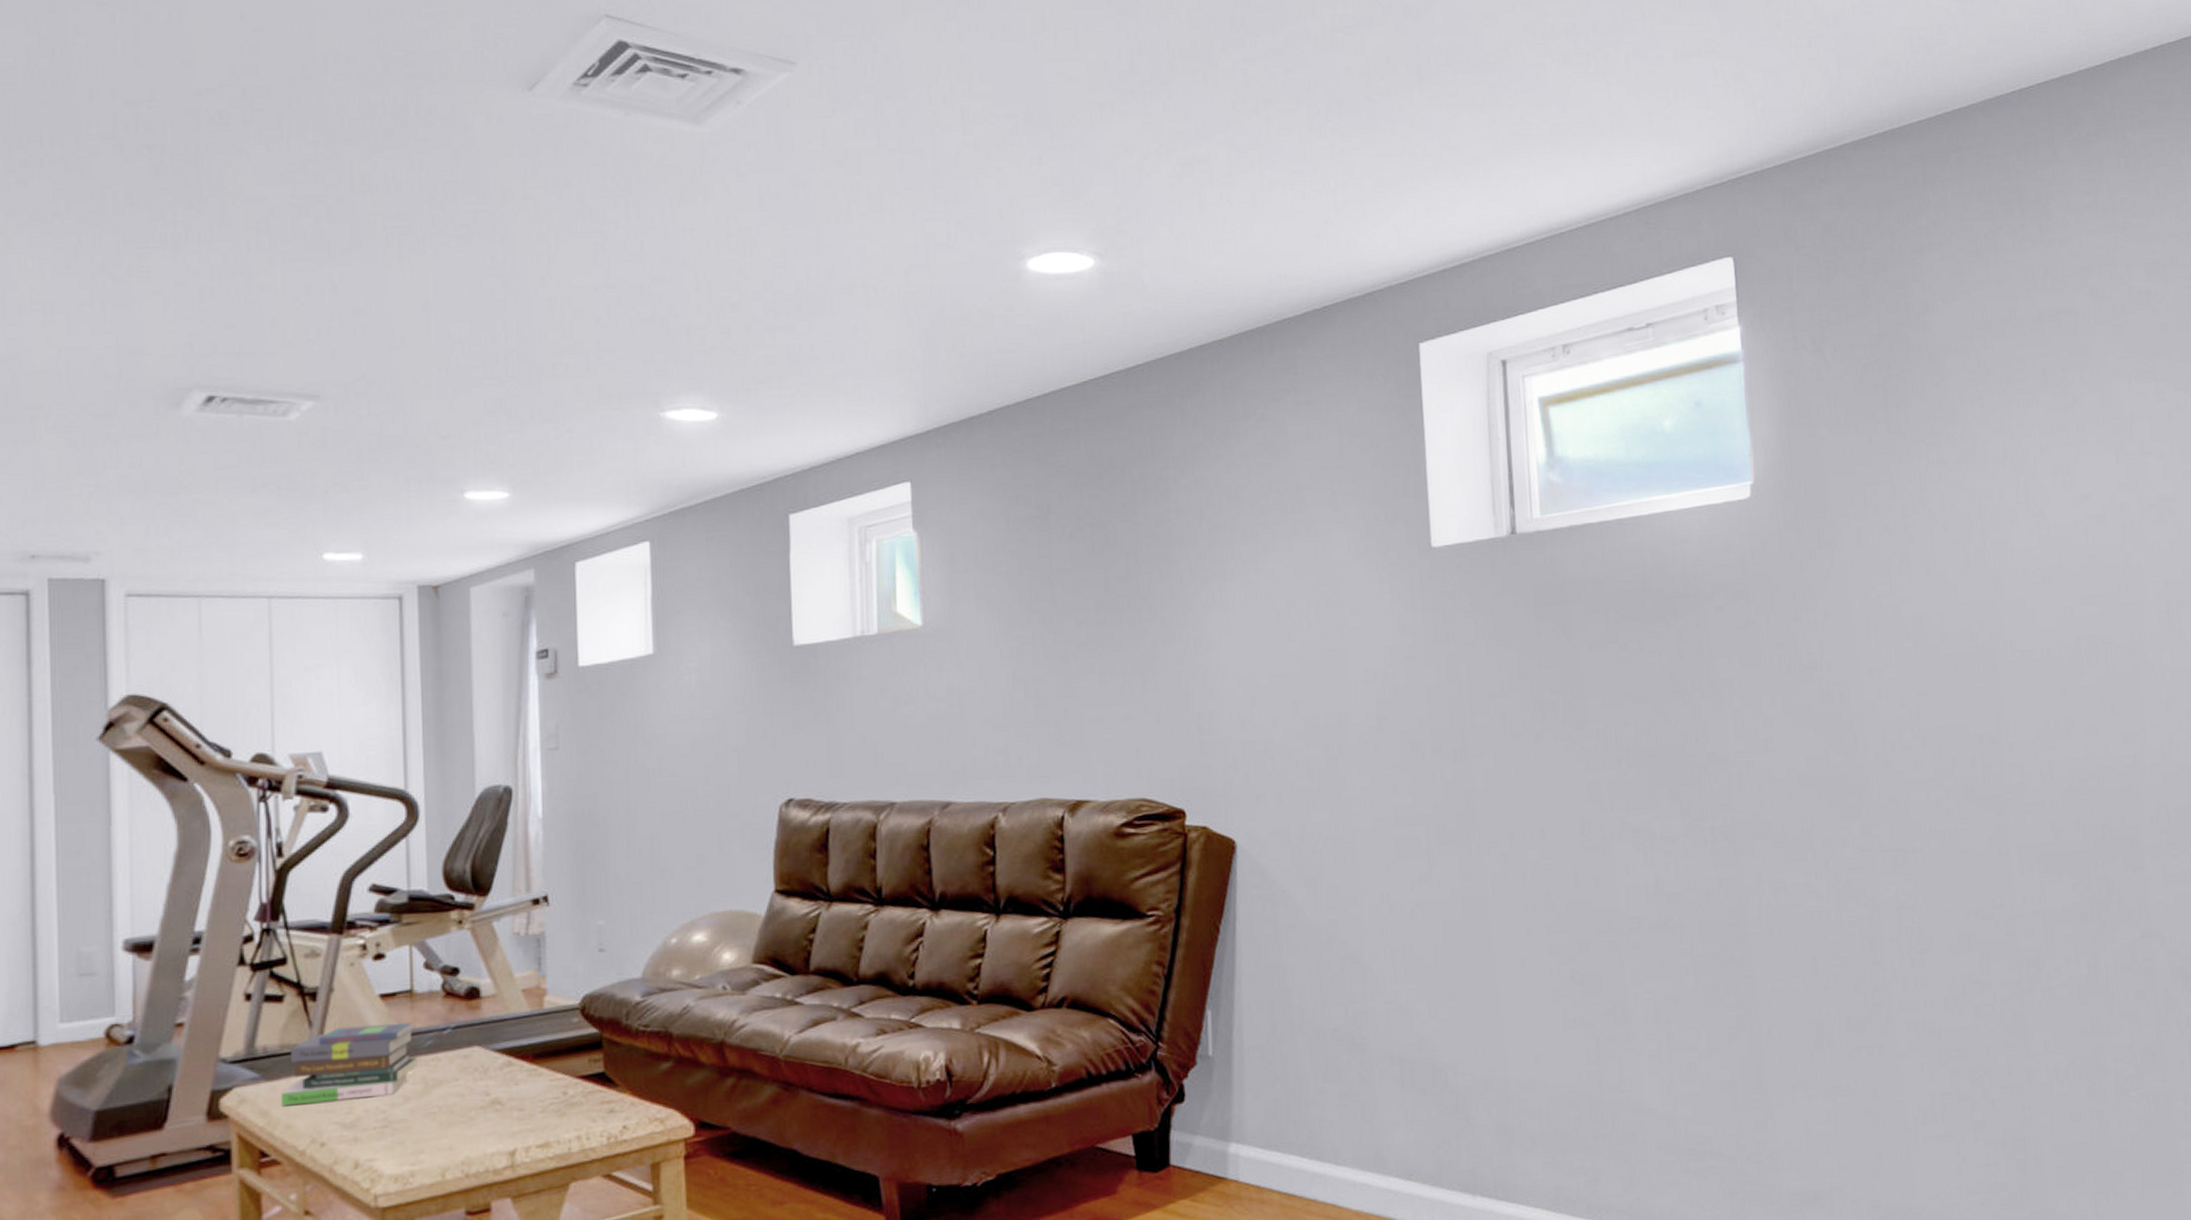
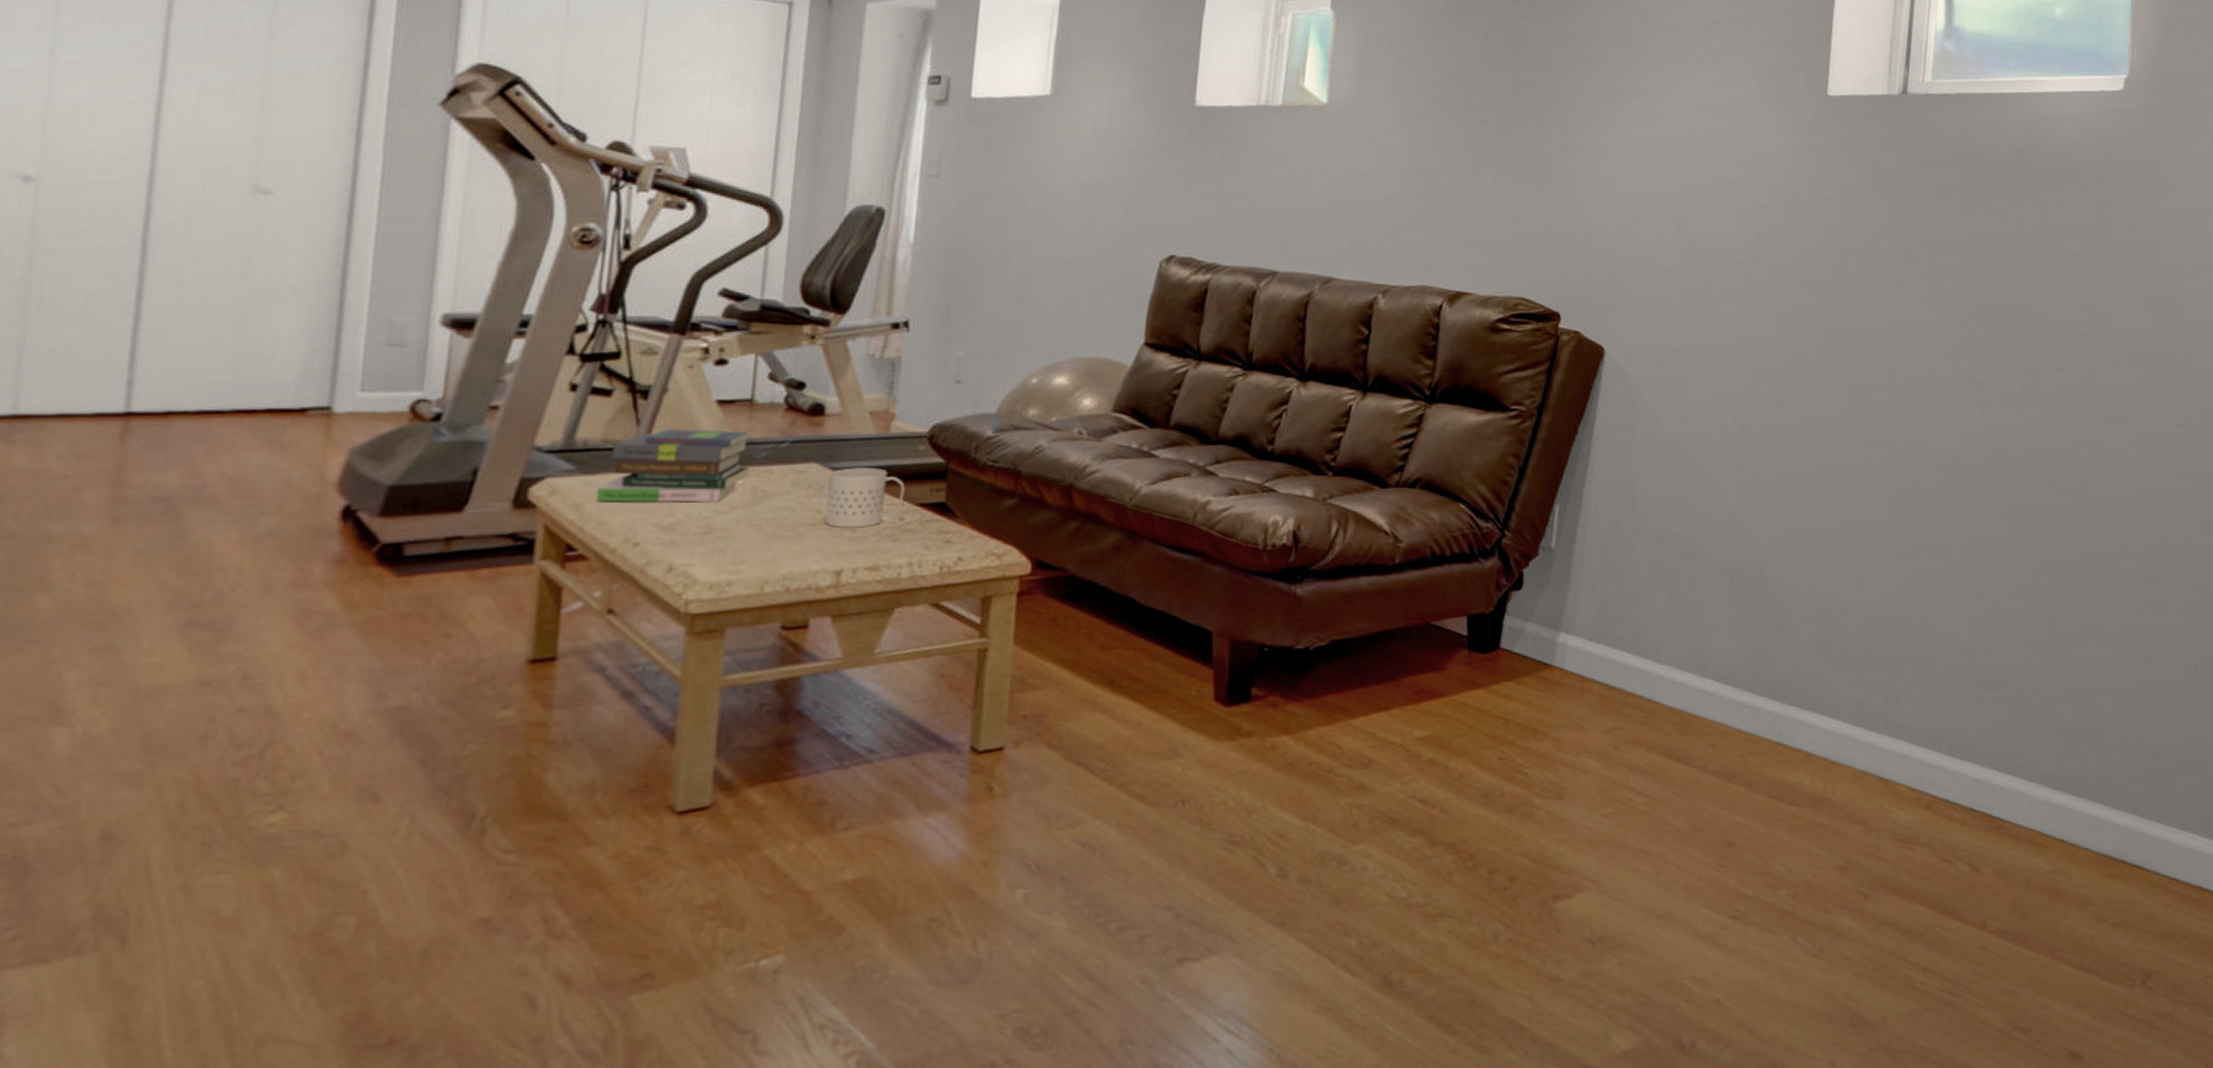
mug: none [492,1045,565,1109] -> present [825,467,905,528]

